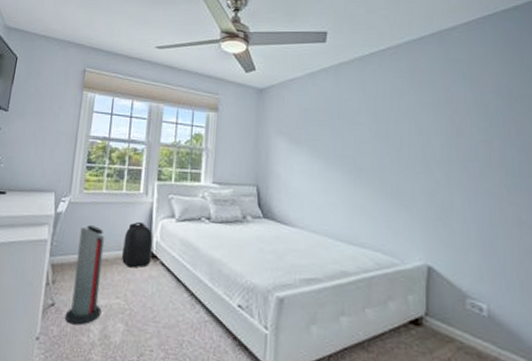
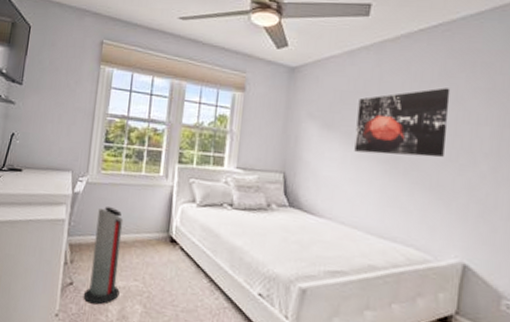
backpack: present [121,221,153,268] -> none [140,205,173,252]
wall art: none [321,103,402,167] -> present [354,88,451,158]

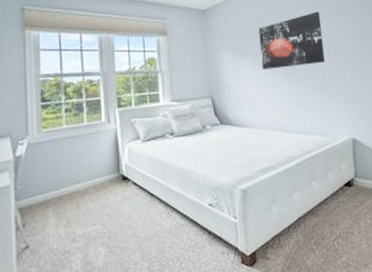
air purifier: present [83,207,124,305] -> none [42,162,80,261]

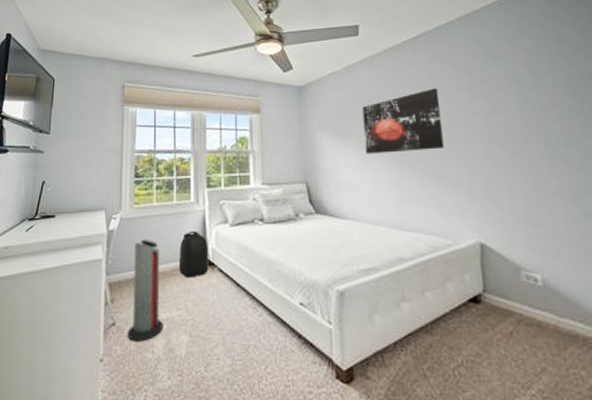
air purifier: none [42,162,80,261] -> present [127,240,164,342]
backpack: none [92,149,123,194] -> present [178,230,209,278]

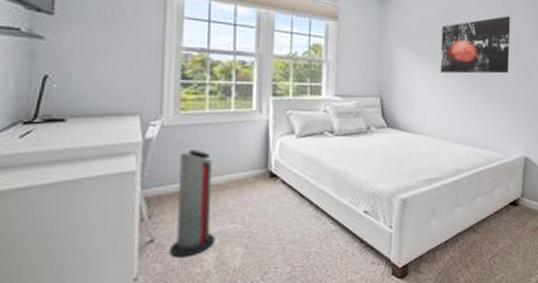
backpack: present [178,230,209,278] -> none [234,141,271,190]

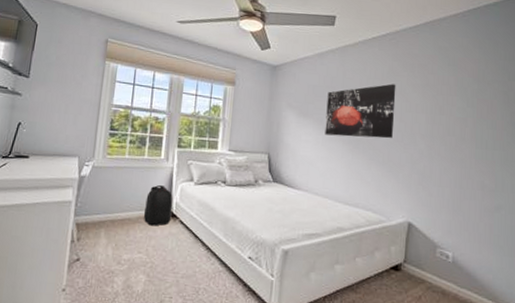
air purifier: present [169,150,215,258] -> none [90,188,128,277]
backpack: none [234,141,271,190] -> present [143,184,173,226]

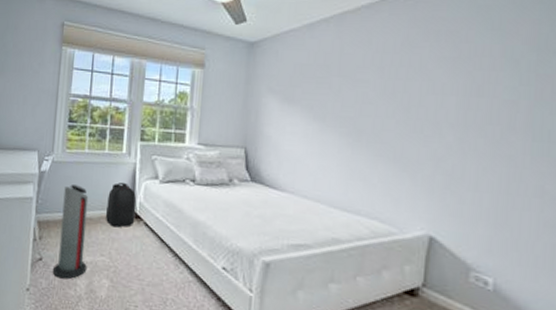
air purifier: none [90,188,128,277] -> present [52,184,89,280]
wall art: present [325,84,396,139] -> none [316,58,414,129]

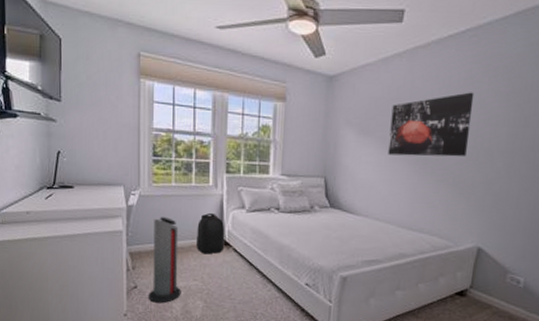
wall art: none [316,58,414,129] -> present [388,92,474,157]

